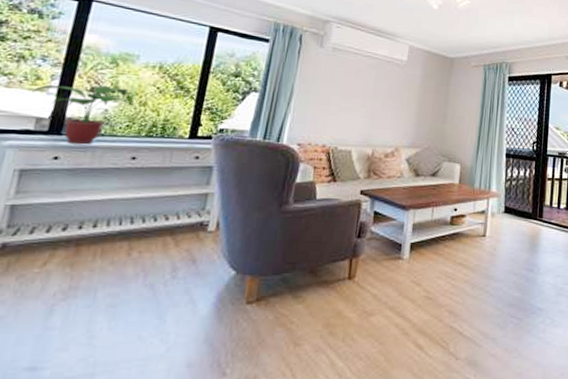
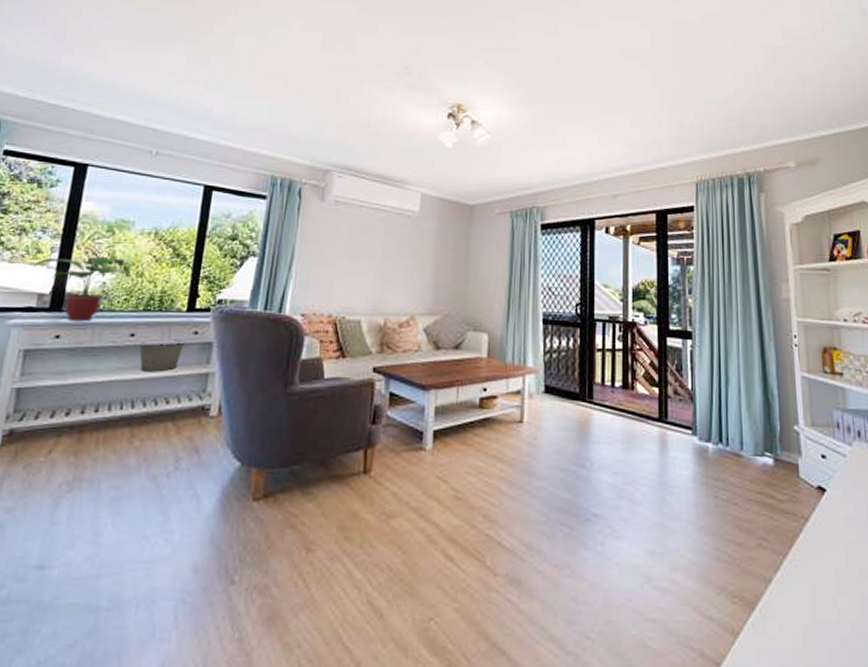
basket: none [140,164,186,192] -> present [139,340,185,372]

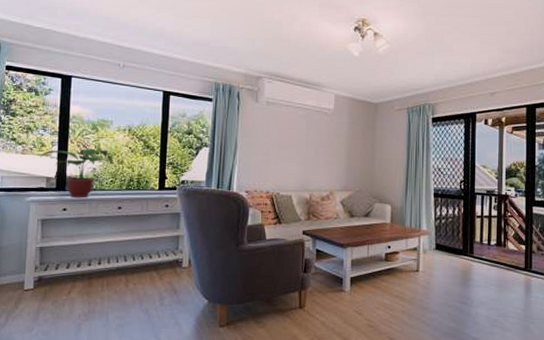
basket: present [139,340,185,372] -> none [126,211,159,235]

